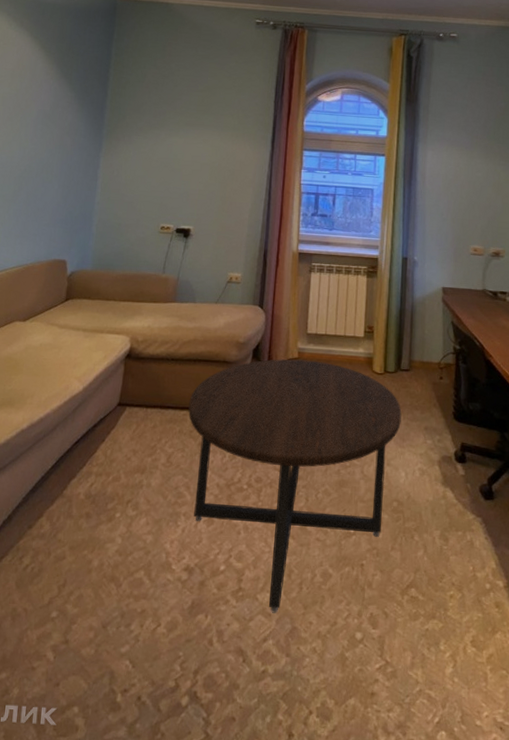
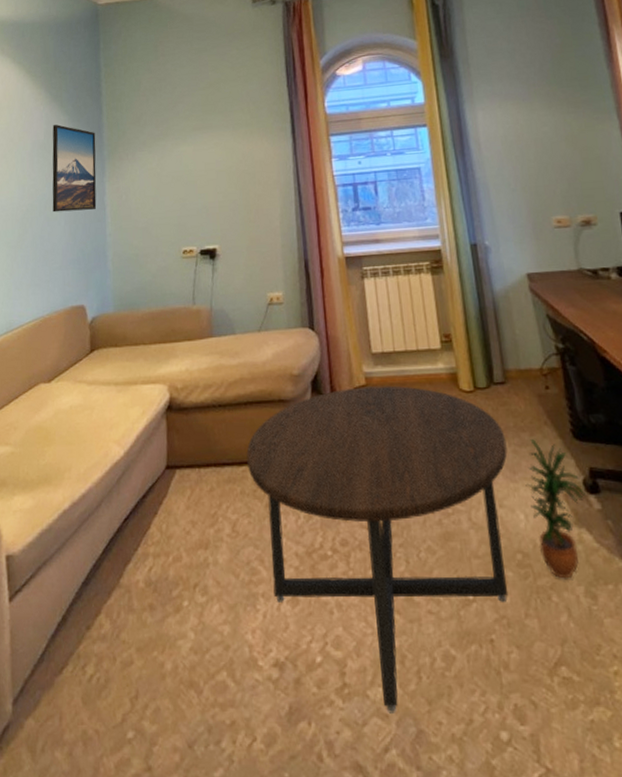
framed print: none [48,99,98,179] -> present [52,124,97,213]
potted plant: none [410,416,455,524] -> present [525,439,586,579]

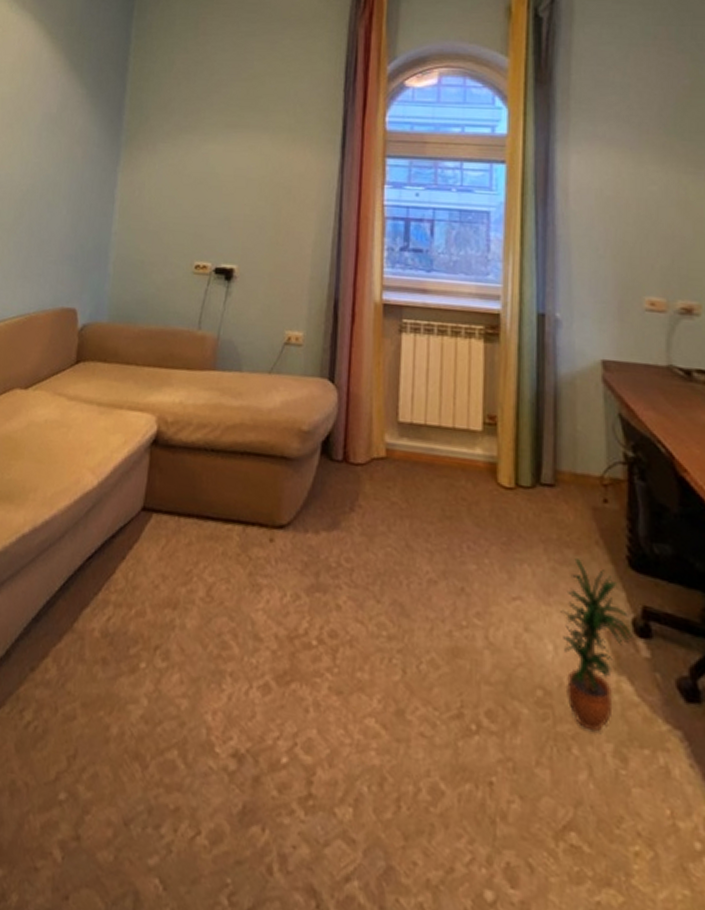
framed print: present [52,124,97,213] -> none [55,98,115,201]
coffee table: present [246,385,509,714] -> none [234,457,545,841]

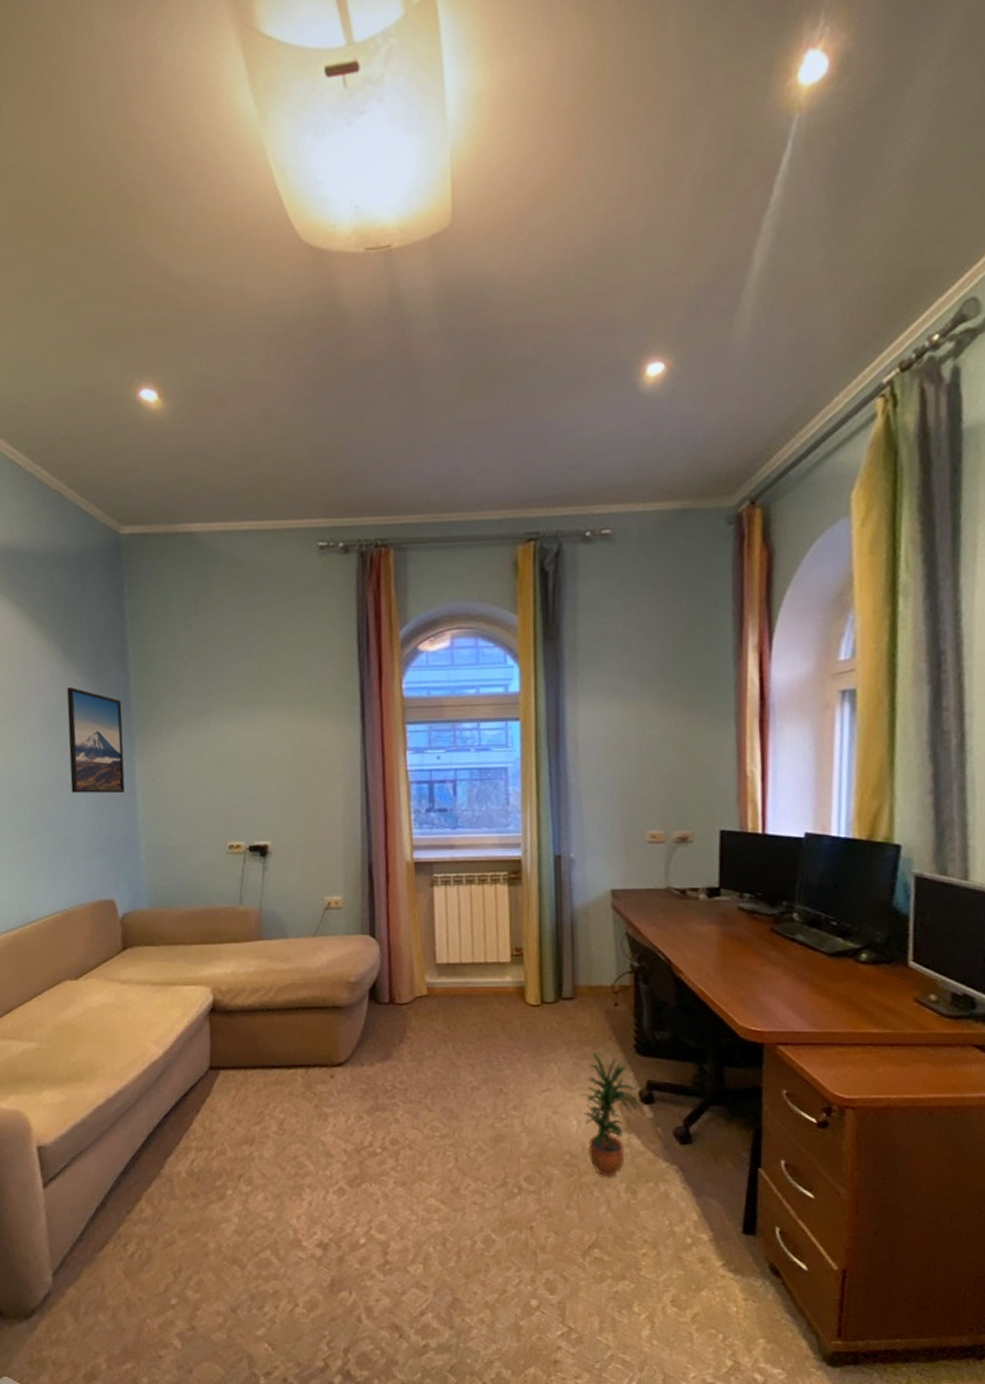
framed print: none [55,98,115,201] -> present [66,688,125,794]

